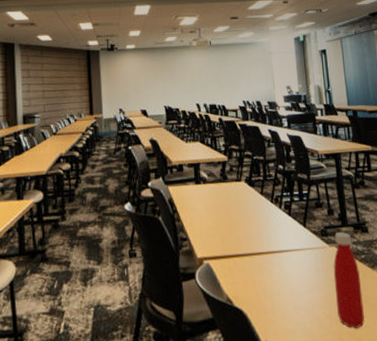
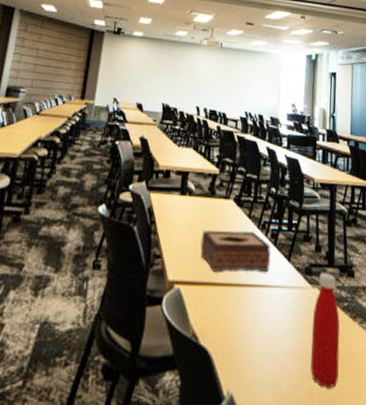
tissue box: none [221,206,288,245] -> present [200,230,271,273]

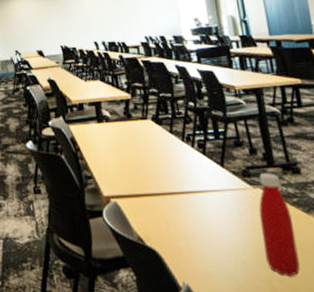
tissue box: present [200,230,271,273] -> none [126,144,203,184]

